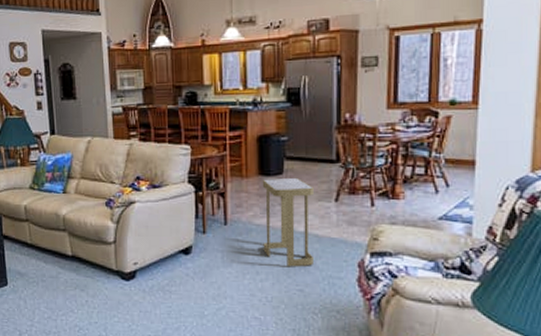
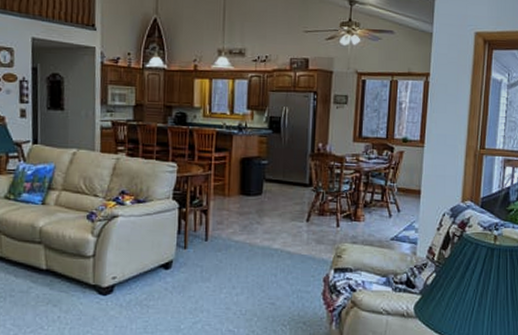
side table: present [262,177,314,267] -> none [240,198,288,282]

